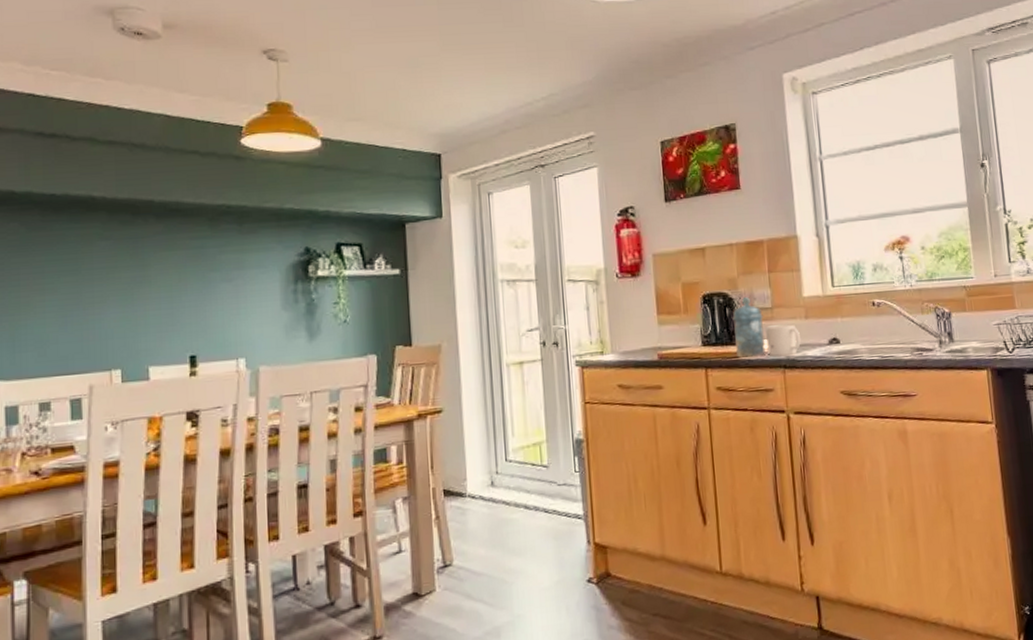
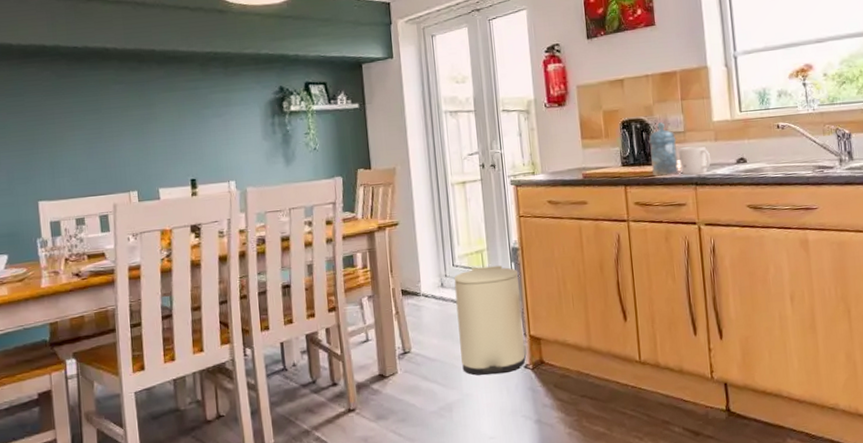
pedal bin: none [506,460,589,592] -> present [454,265,526,375]

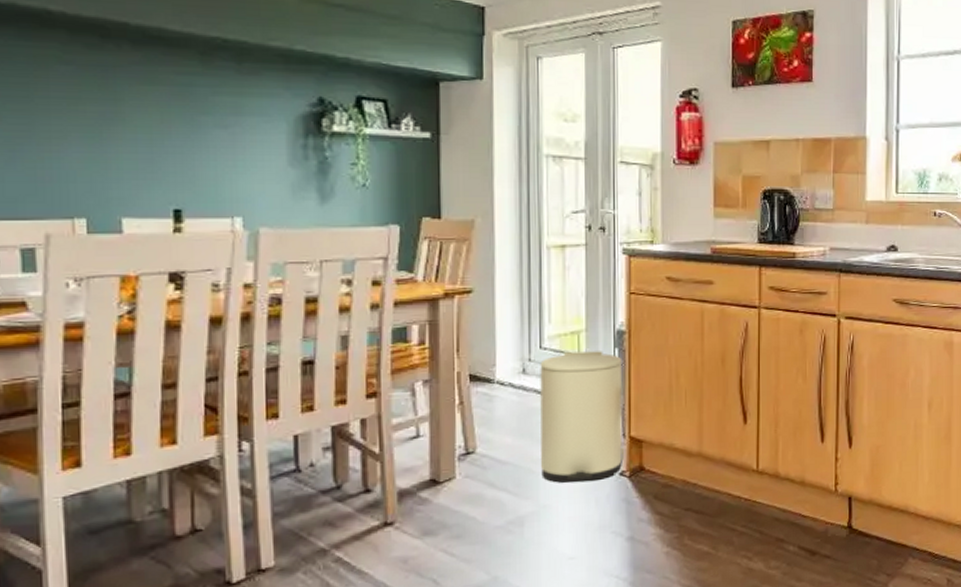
canister: present [648,121,679,176] -> none [792,195,824,258]
mug: present [679,146,711,176] -> none [825,228,859,260]

